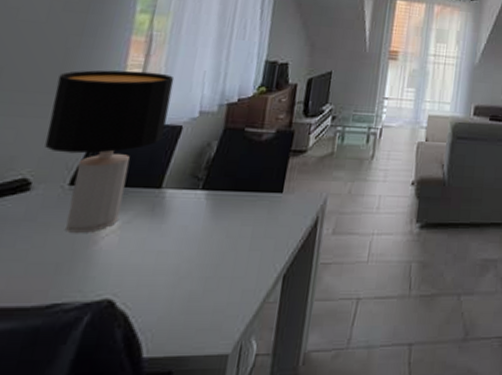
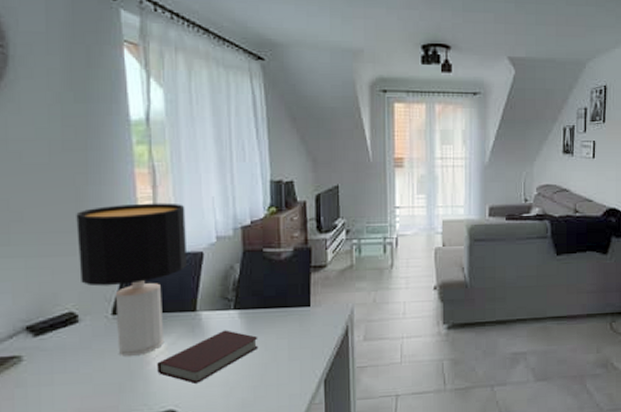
book: none [103,211,222,270] -> present [157,330,259,383]

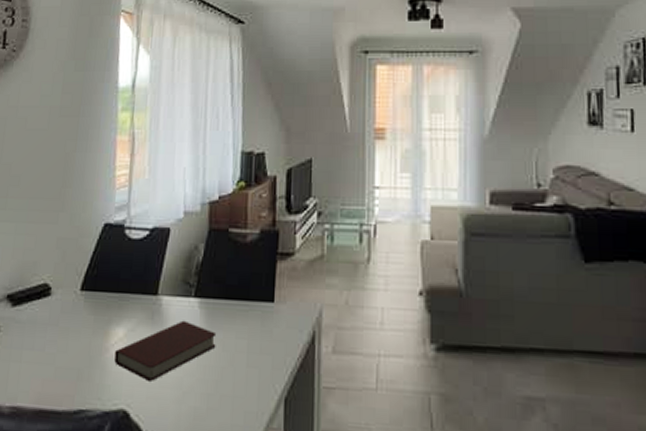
desk lamp: present [76,203,188,357] -> none [58,172,158,341]

